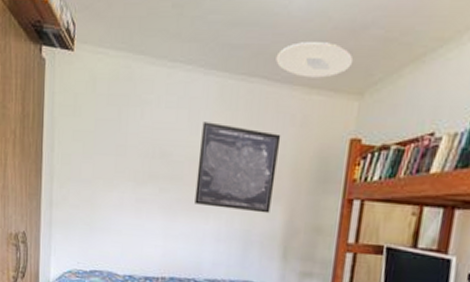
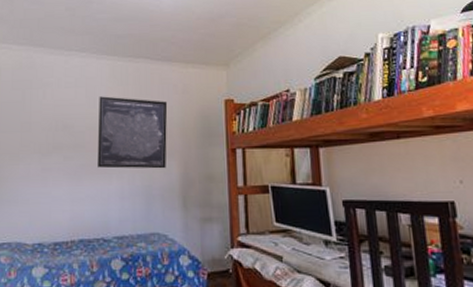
ceiling light: present [276,42,354,78] -> none [155,29,217,56]

